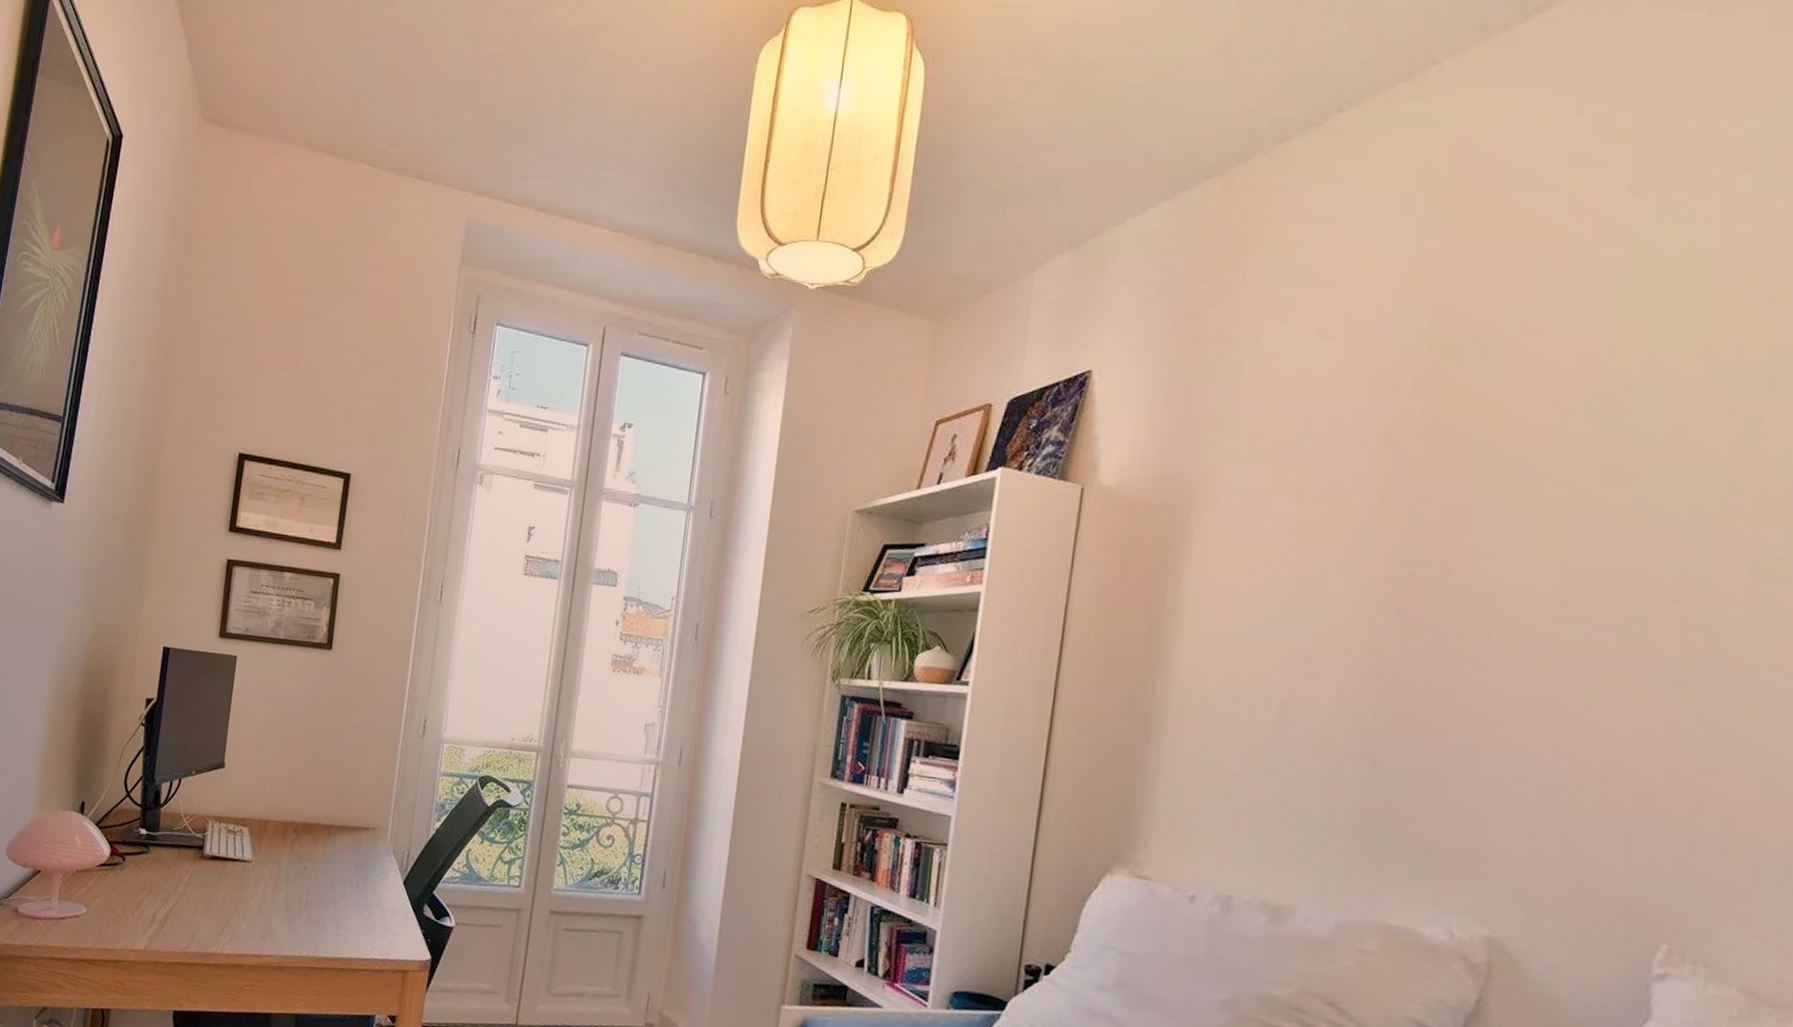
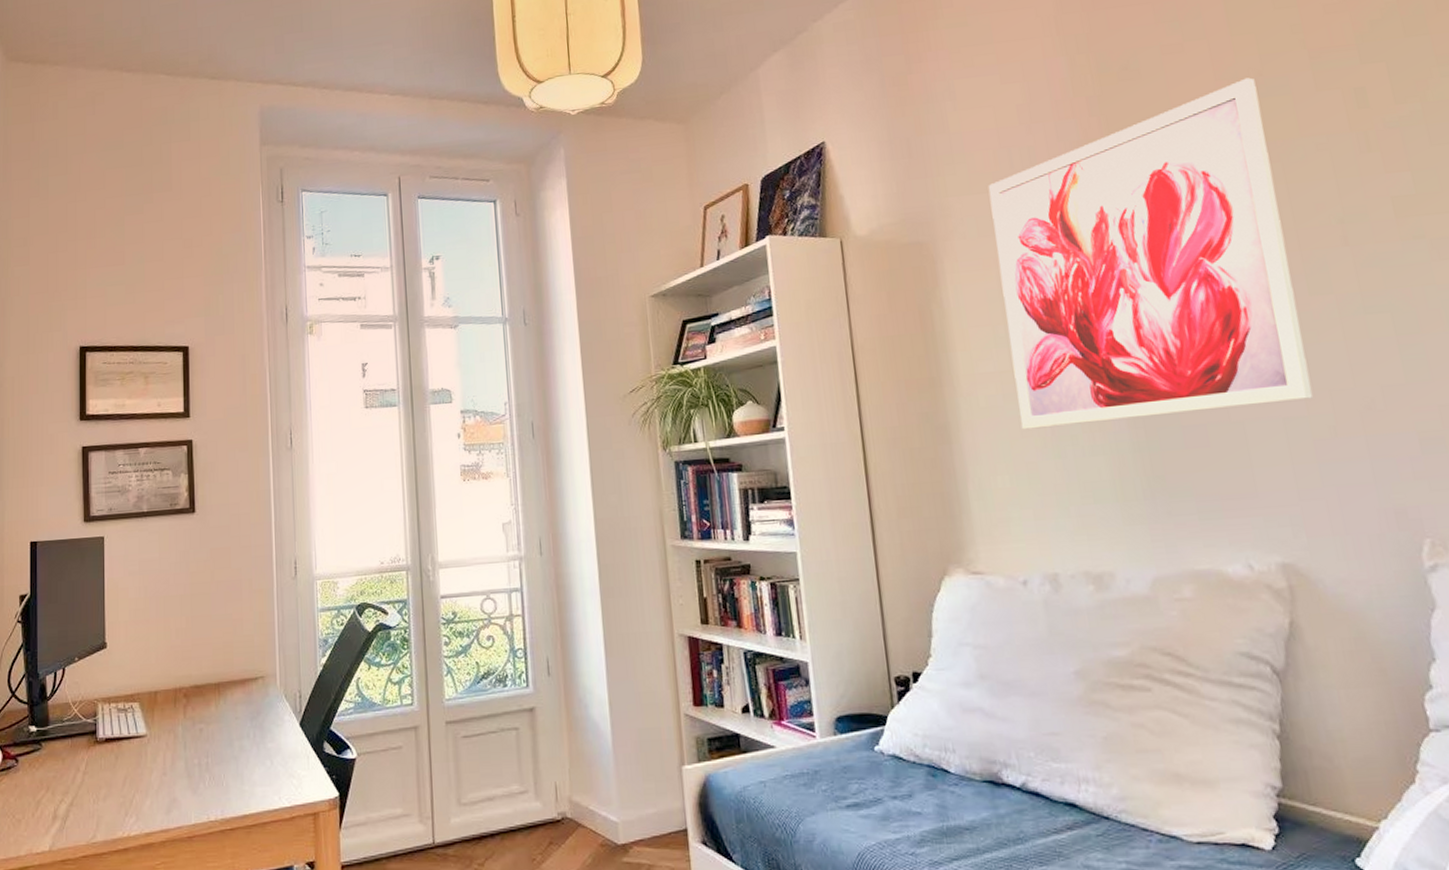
wall art: none [1234,381,1628,767] -> present [988,77,1313,430]

